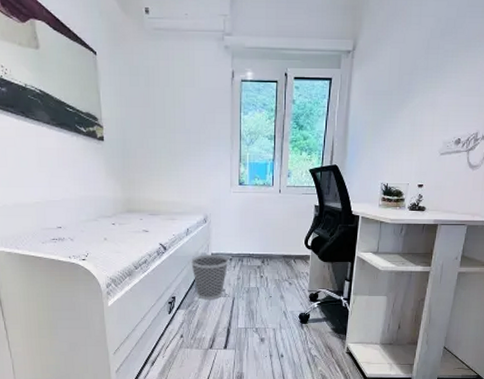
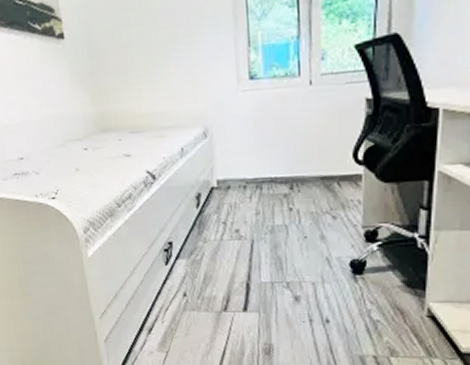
wastebasket: present [190,255,229,300] -> none [188,181,242,245]

